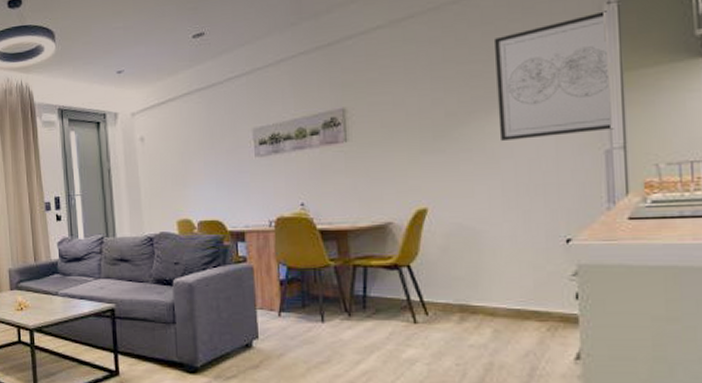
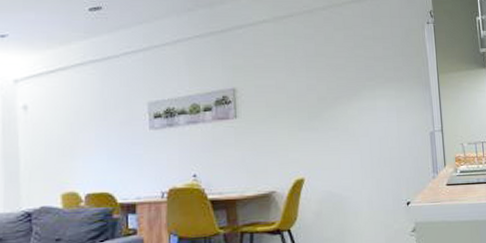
wall art: present [493,11,614,140] -> none [352,28,435,122]

